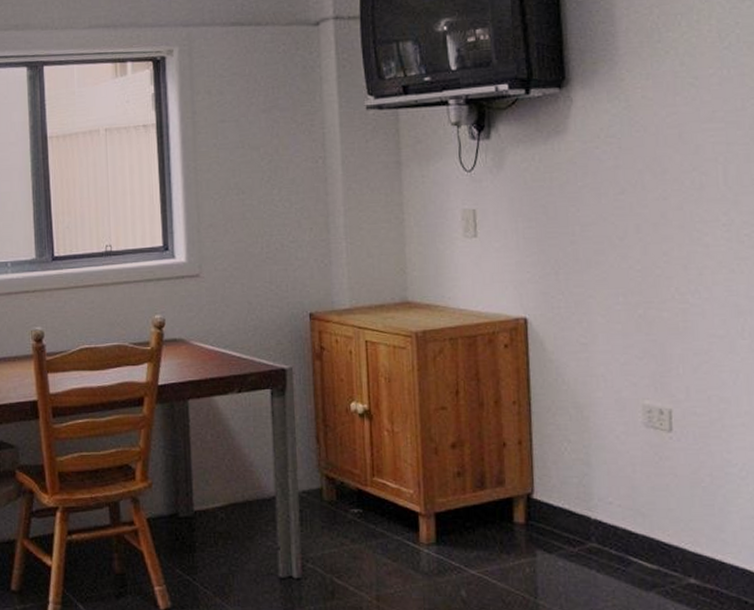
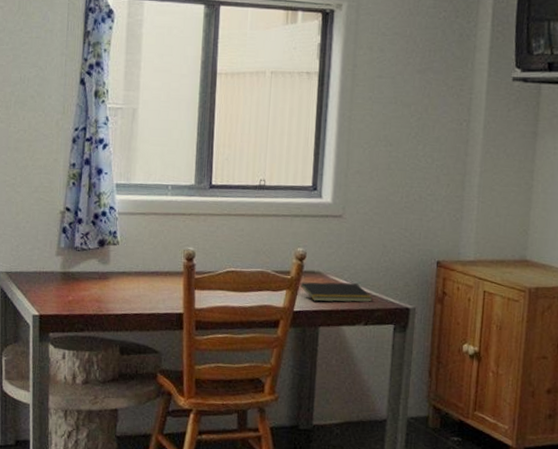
notepad: none [161,347,244,372] -> present [298,281,373,302]

